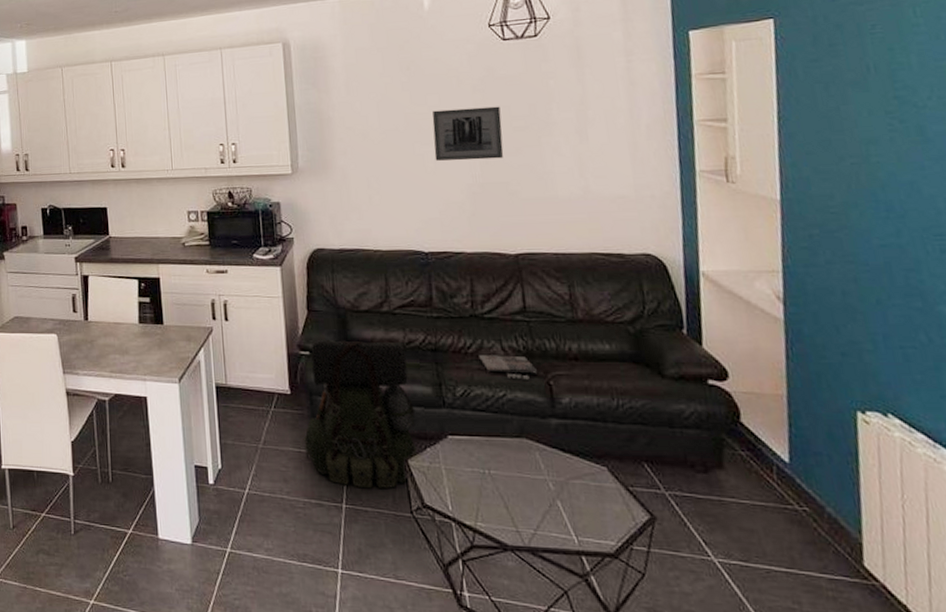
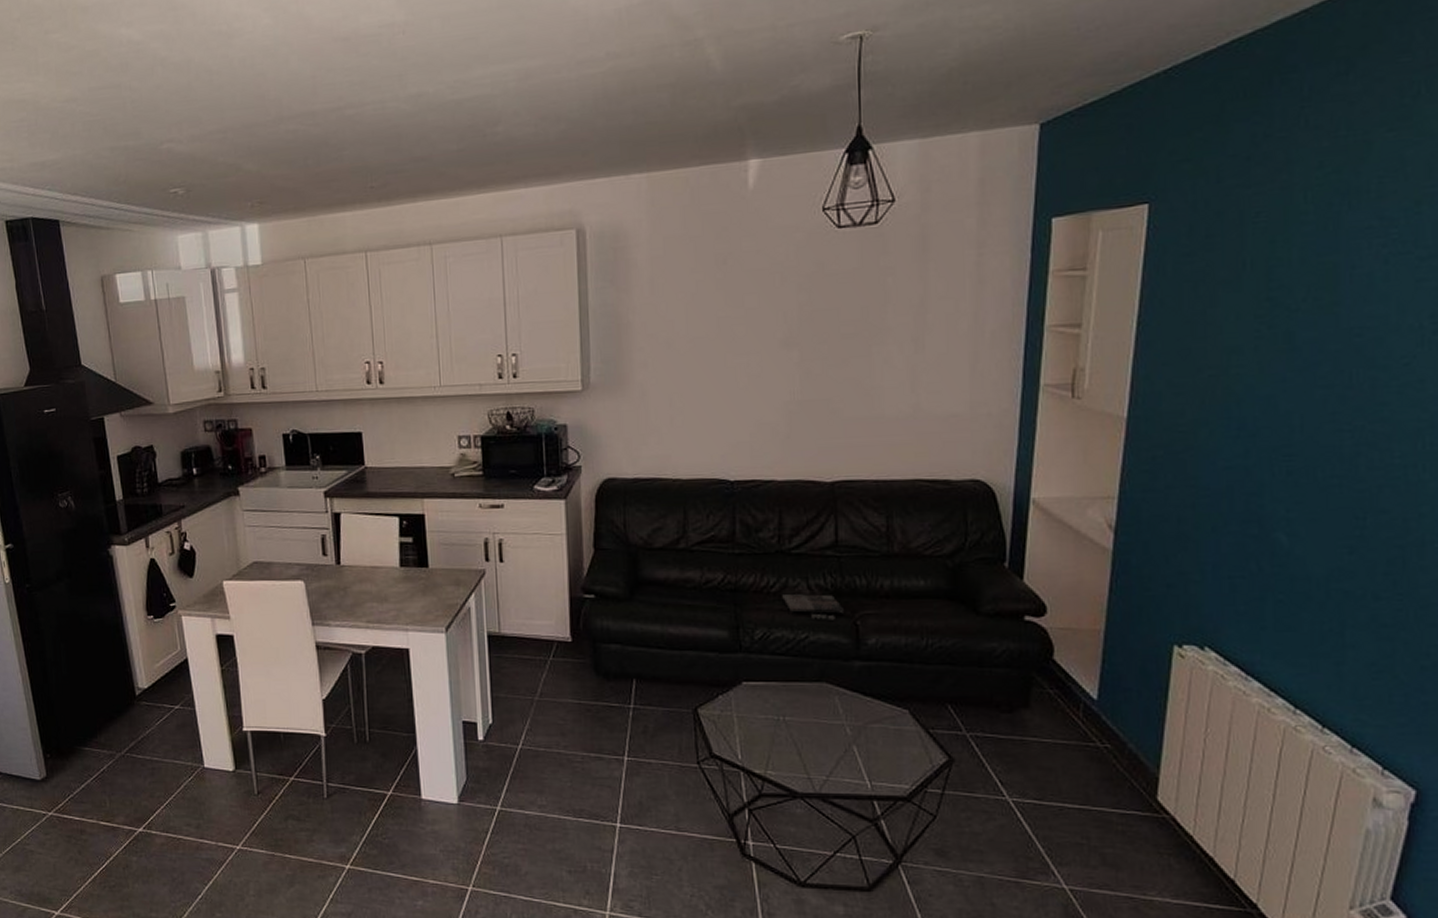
backpack: present [303,339,418,489] -> none [583,580,709,740]
wall art: present [432,106,504,161] -> none [748,308,829,374]

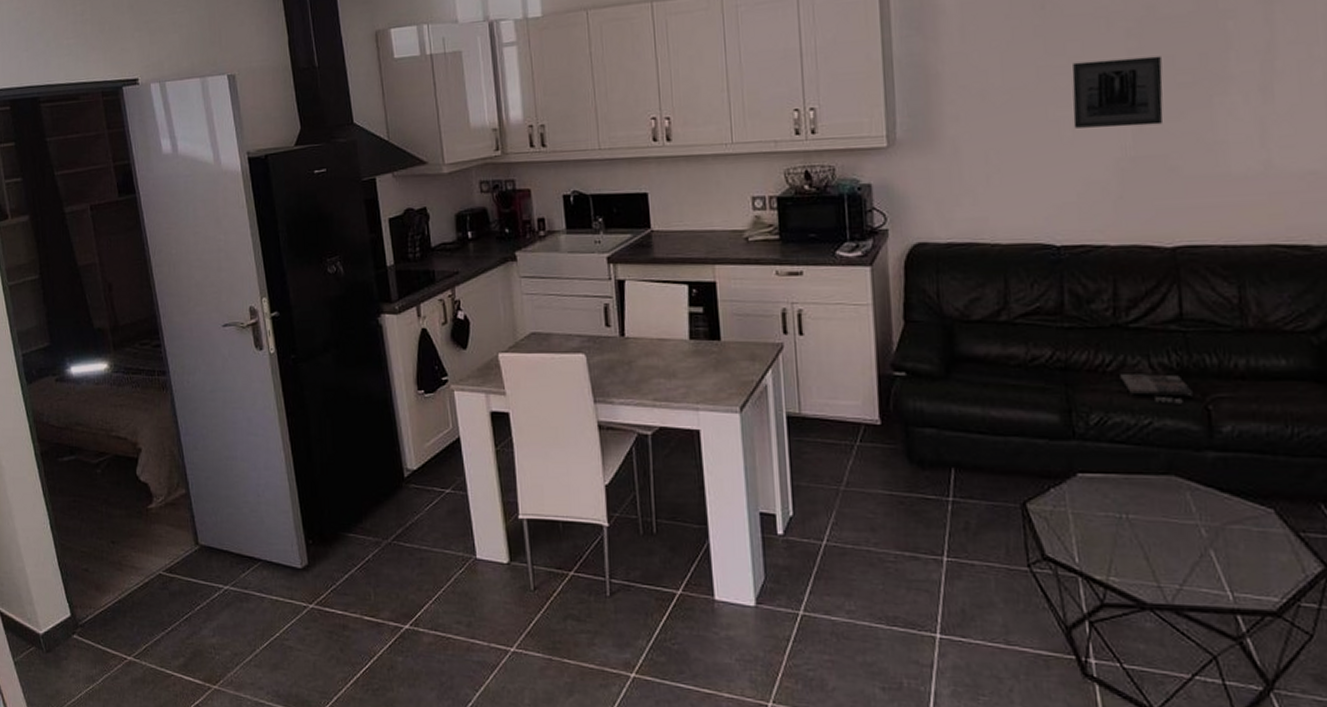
wall art: none [748,308,829,374] -> present [1072,56,1164,128]

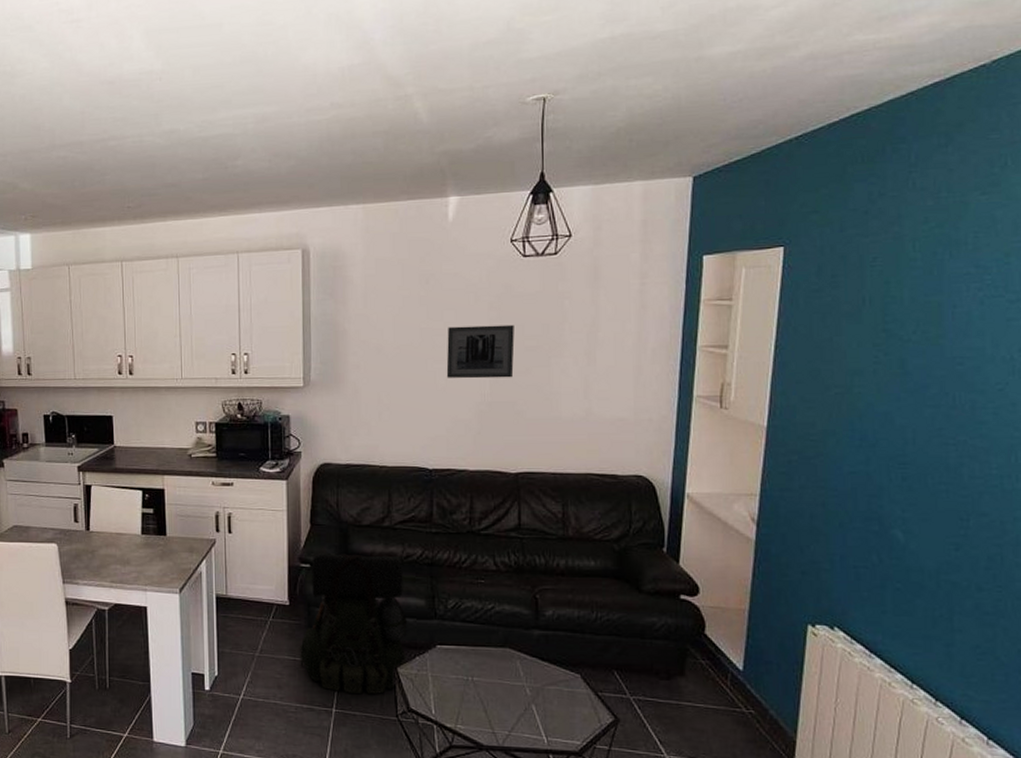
backpack: none [895,356,1039,539] -> present [298,552,407,695]
magazine: present [1120,374,1194,404] -> none [472,570,526,593]

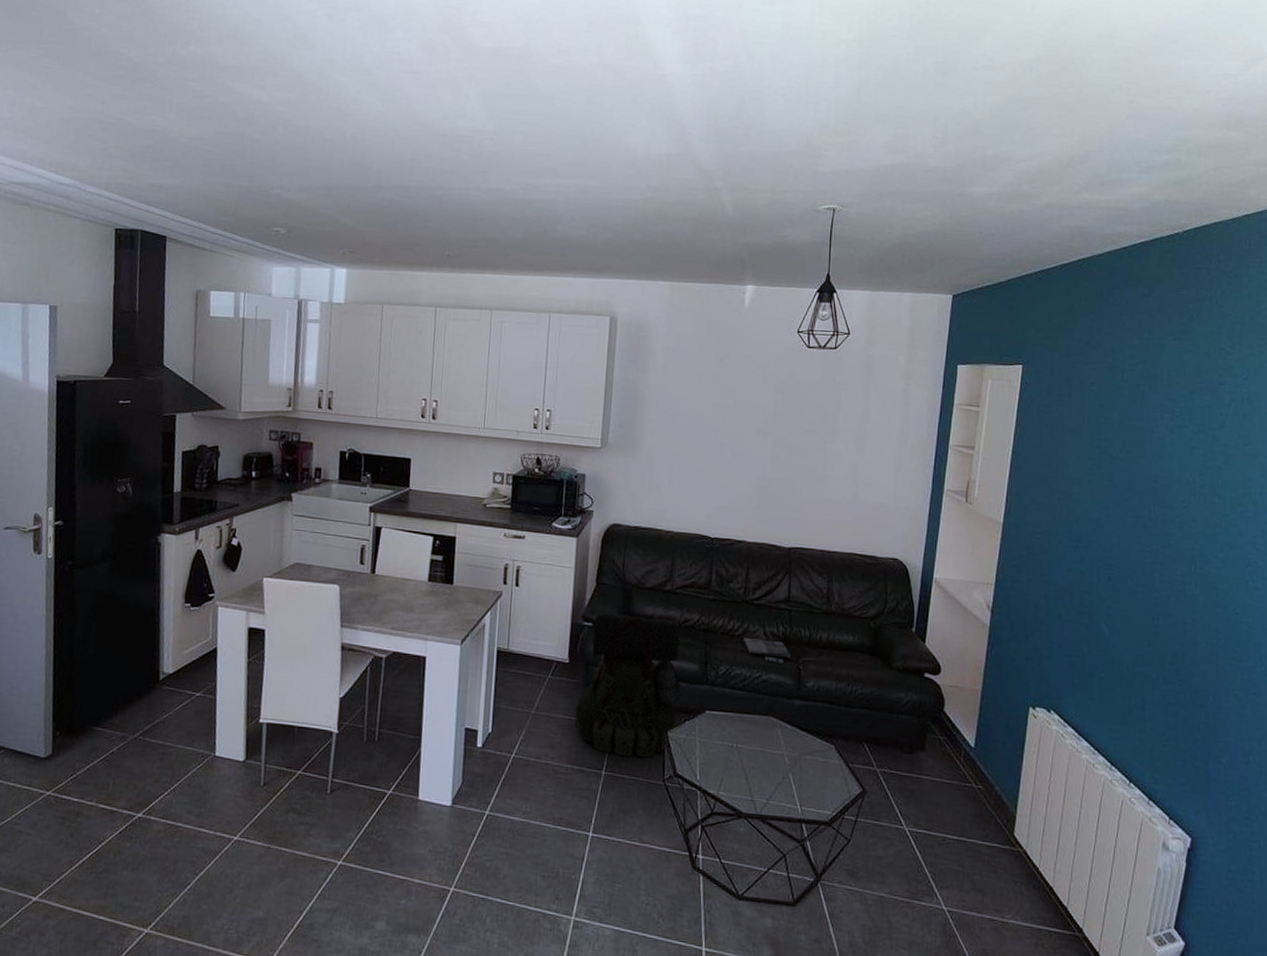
wall art: present [446,324,515,379] -> none [733,404,796,458]
magazine: none [472,570,526,593] -> present [744,638,792,664]

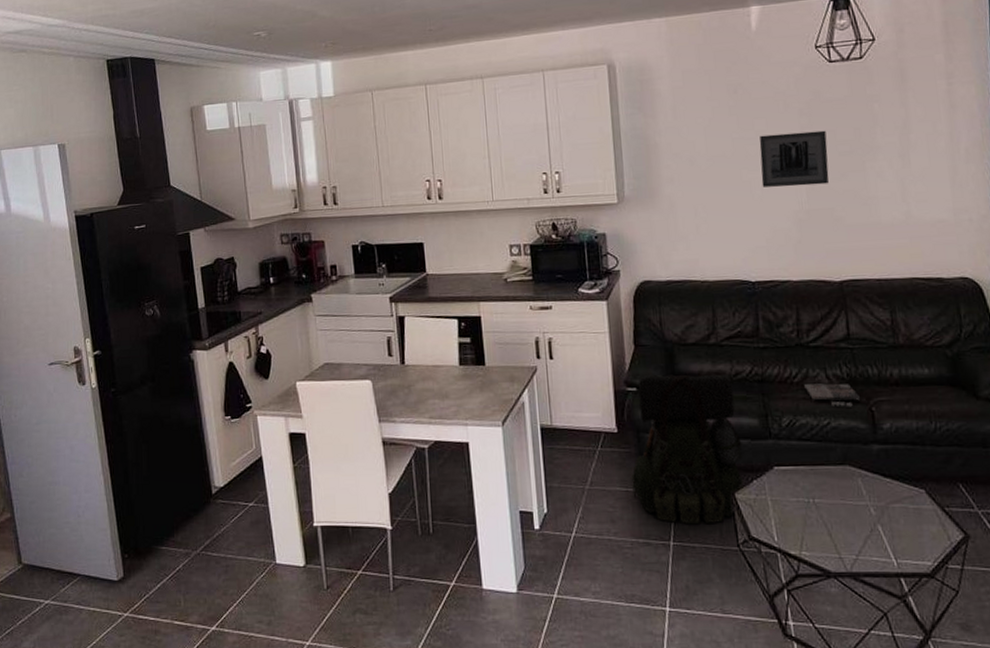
wall art: none [733,404,796,458] -> present [759,130,829,187]

